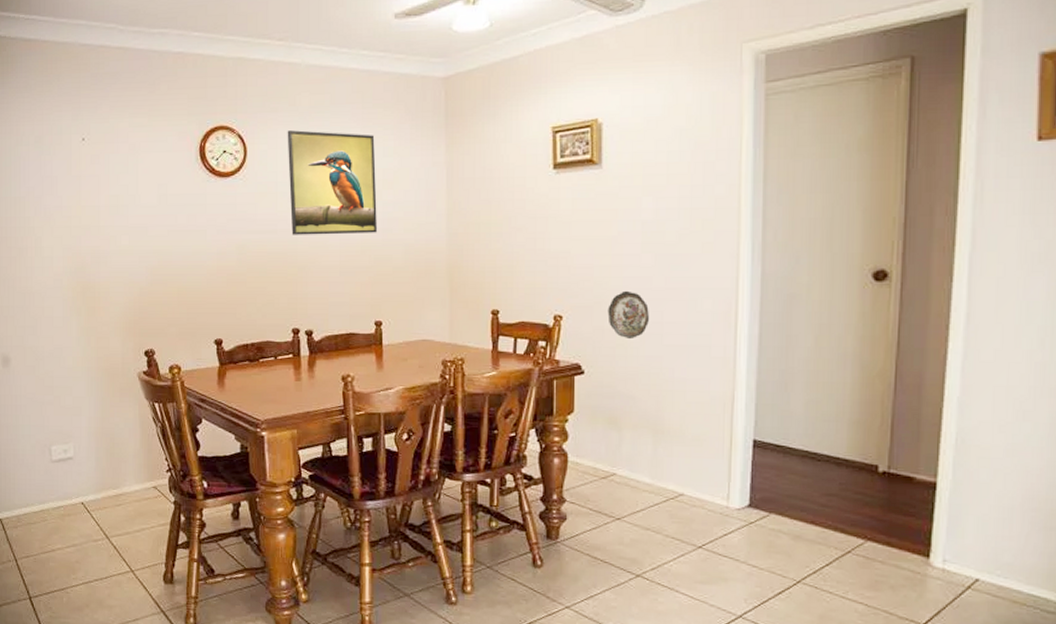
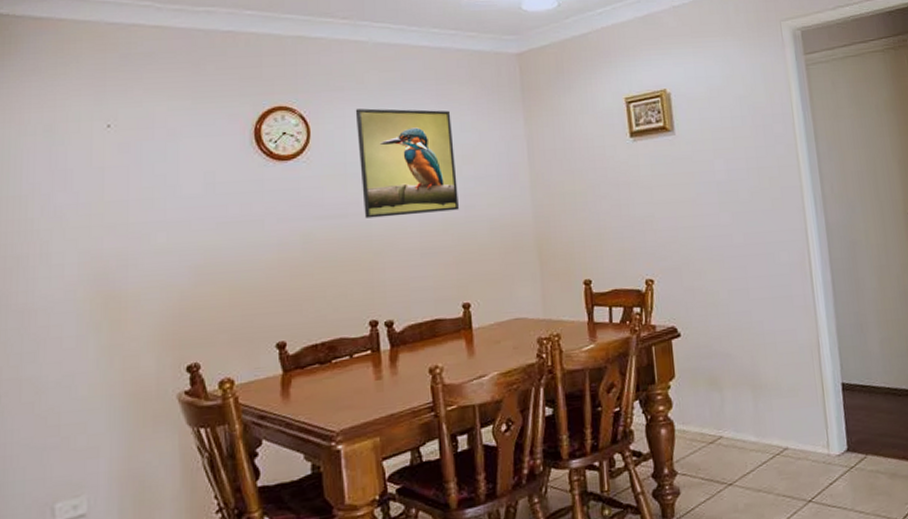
decorative plate: present [607,290,649,340] -> none [695,249,734,297]

